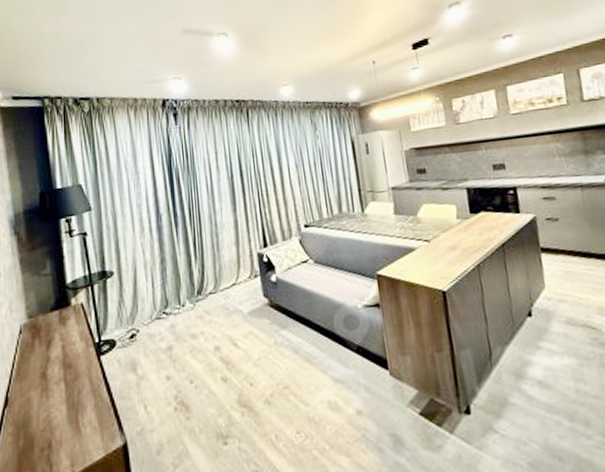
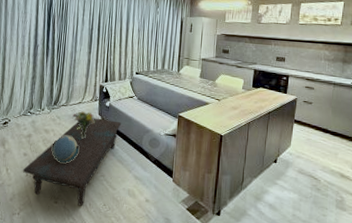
coffee table: none [168,300,299,442] -> present [22,117,122,206]
decorative sphere: none [205,335,246,379] -> present [51,135,80,163]
bouquet: none [227,295,262,337] -> present [73,111,96,139]

